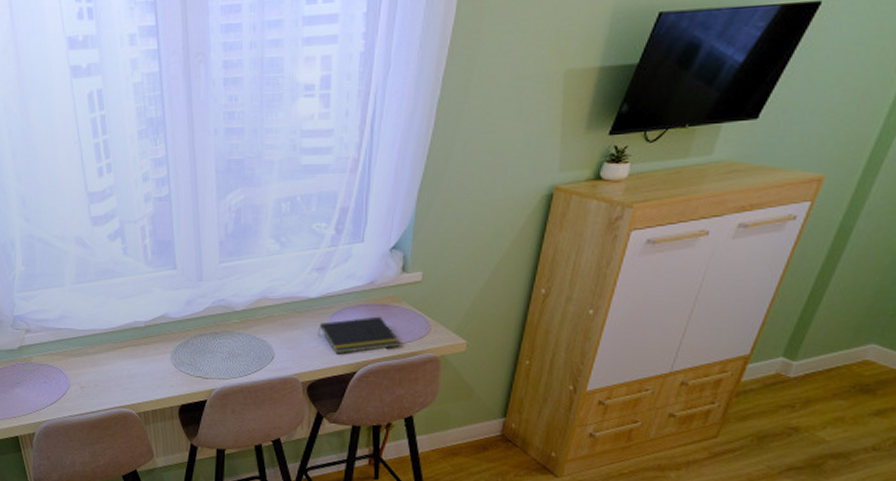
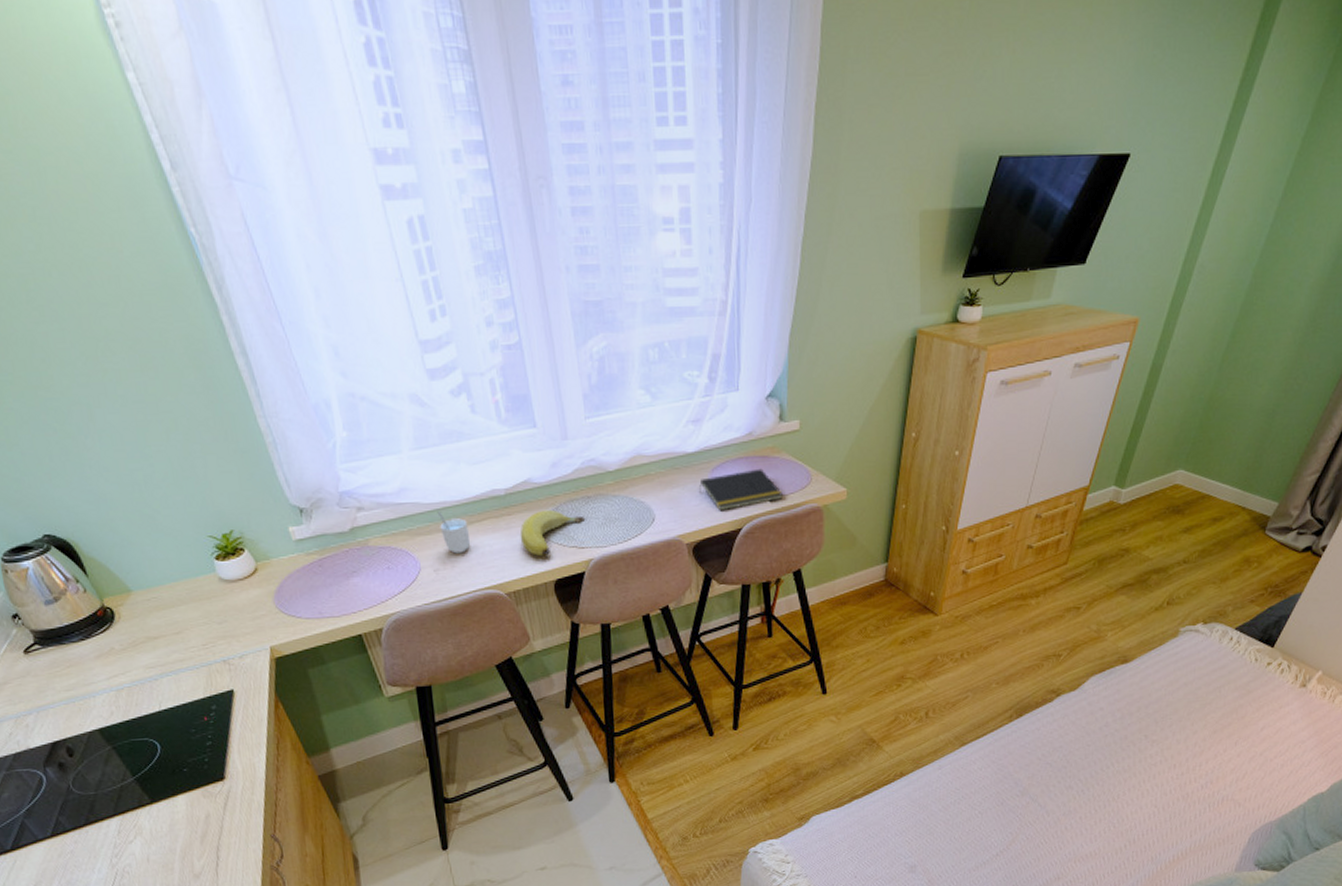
cup: none [88,336,112,375] -> present [437,510,471,554]
banana: none [153,342,211,384] -> present [519,509,584,557]

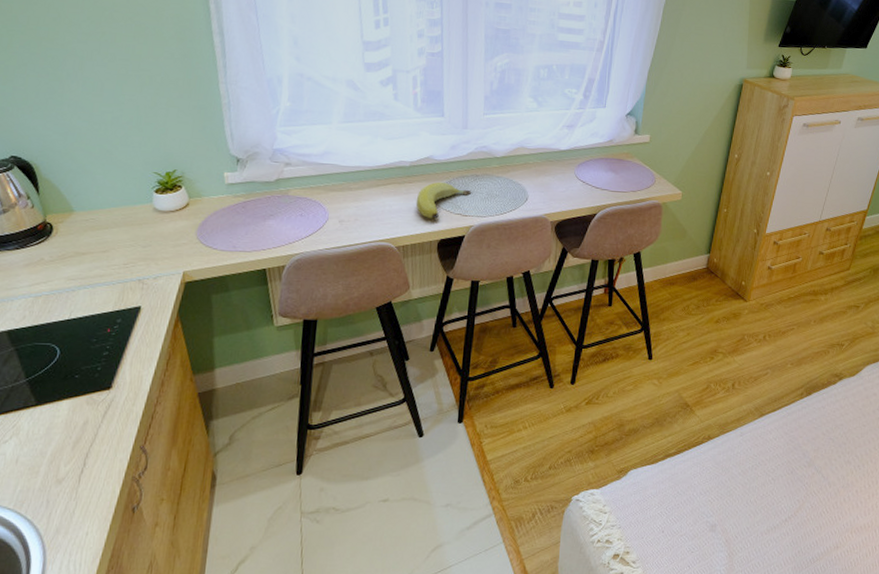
cup: present [437,510,471,554] -> none [351,173,375,210]
notepad: present [698,468,783,511] -> none [565,168,632,199]

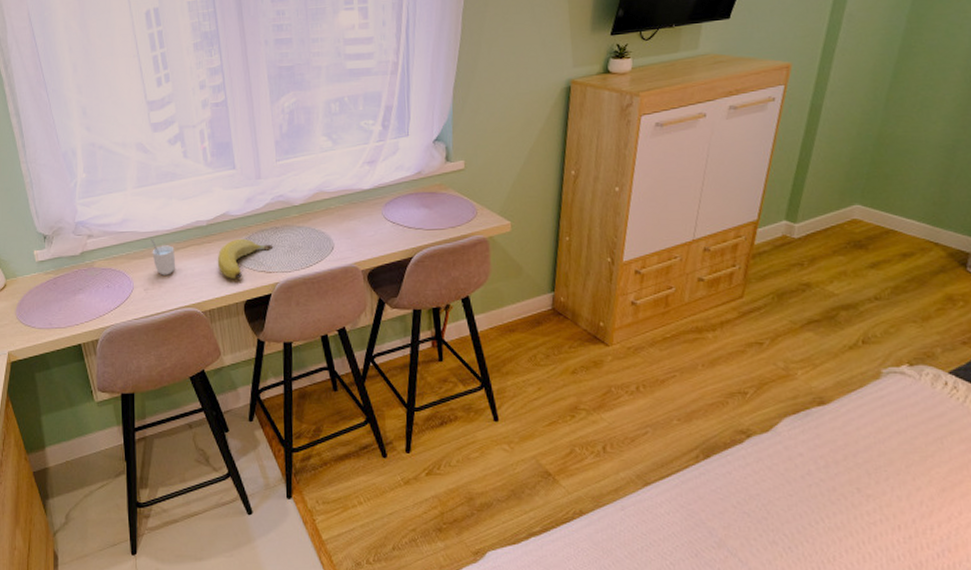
cup: none [351,173,375,210] -> present [150,238,176,276]

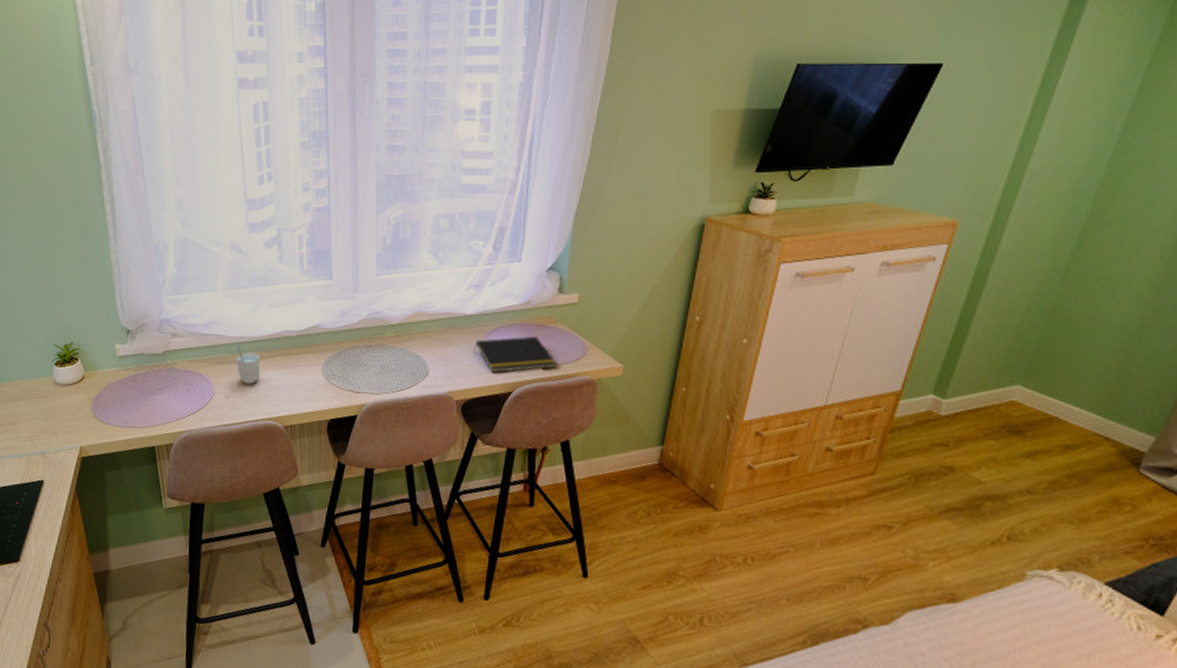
banana: present [217,238,272,280] -> none [303,353,363,397]
notepad: none [373,203,450,242] -> present [473,336,556,373]

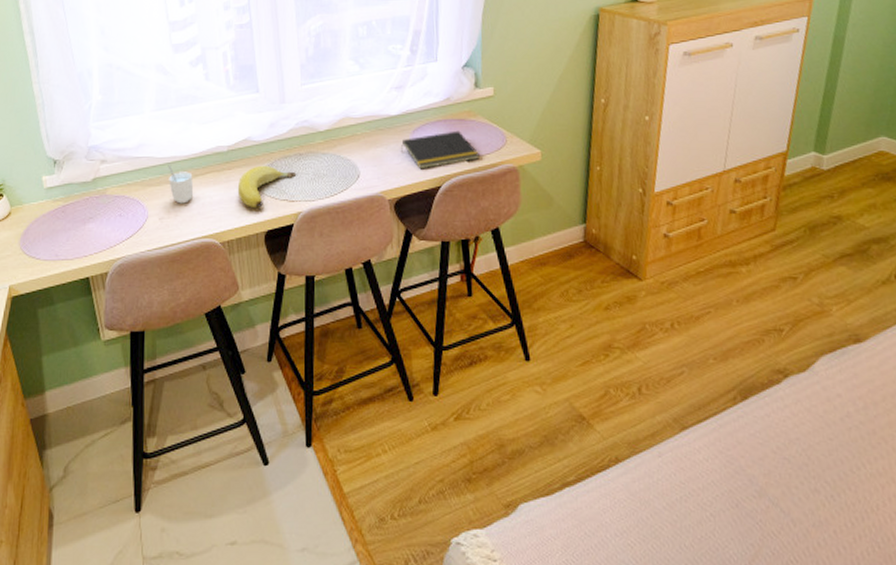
banana: none [303,353,363,397] -> present [237,165,296,209]

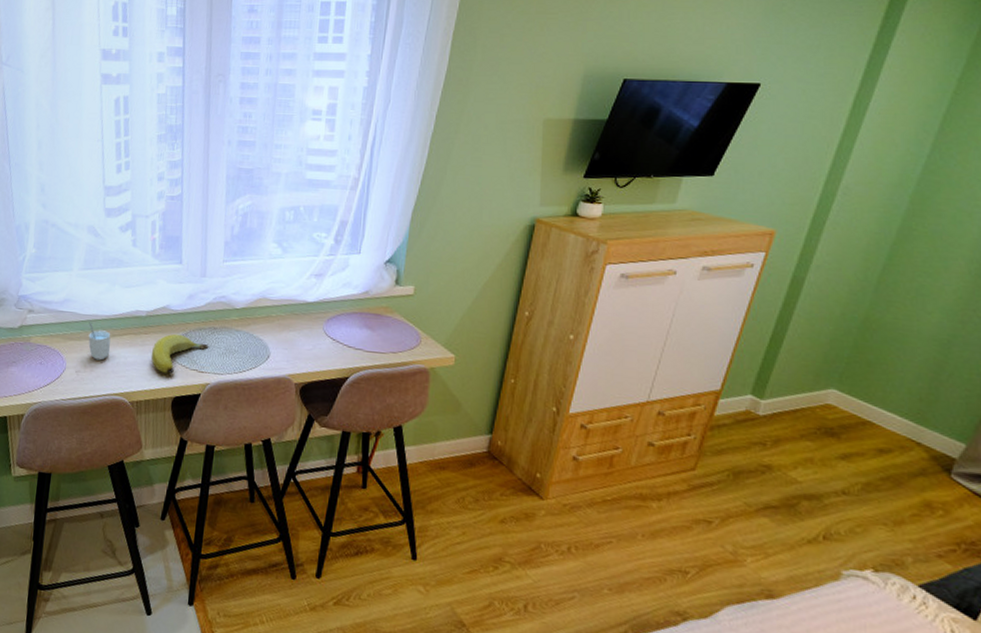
notepad: present [400,130,480,170] -> none [312,324,391,359]

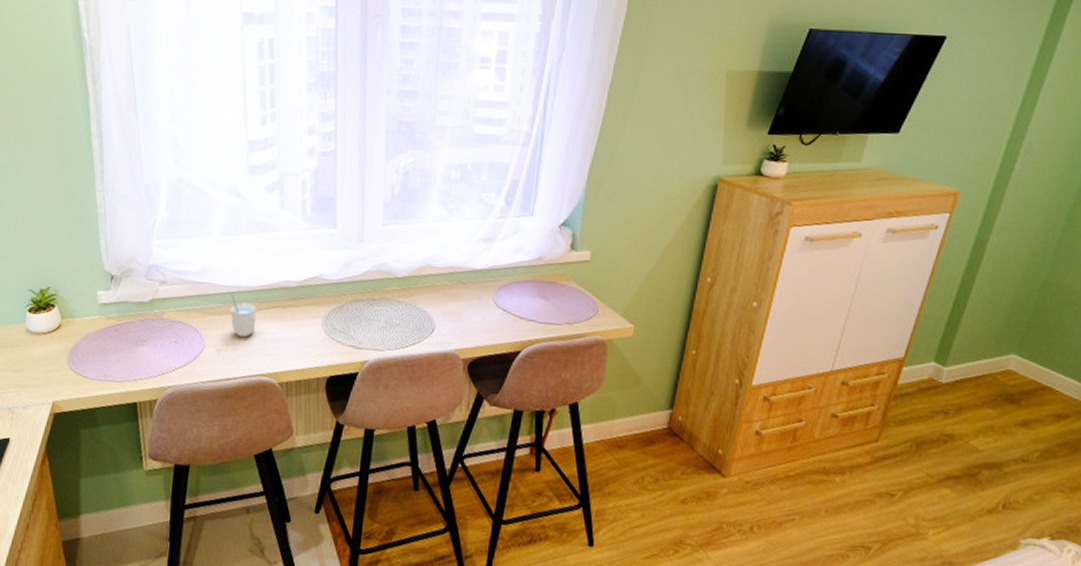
banana: present [150,333,208,375] -> none [302,306,366,352]

